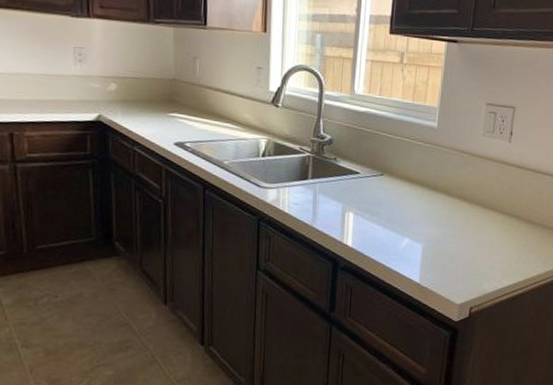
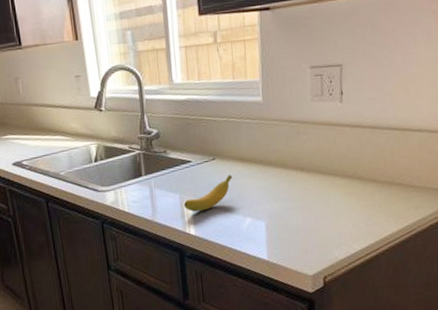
banana: none [346,193,398,225] -> present [184,175,233,212]

